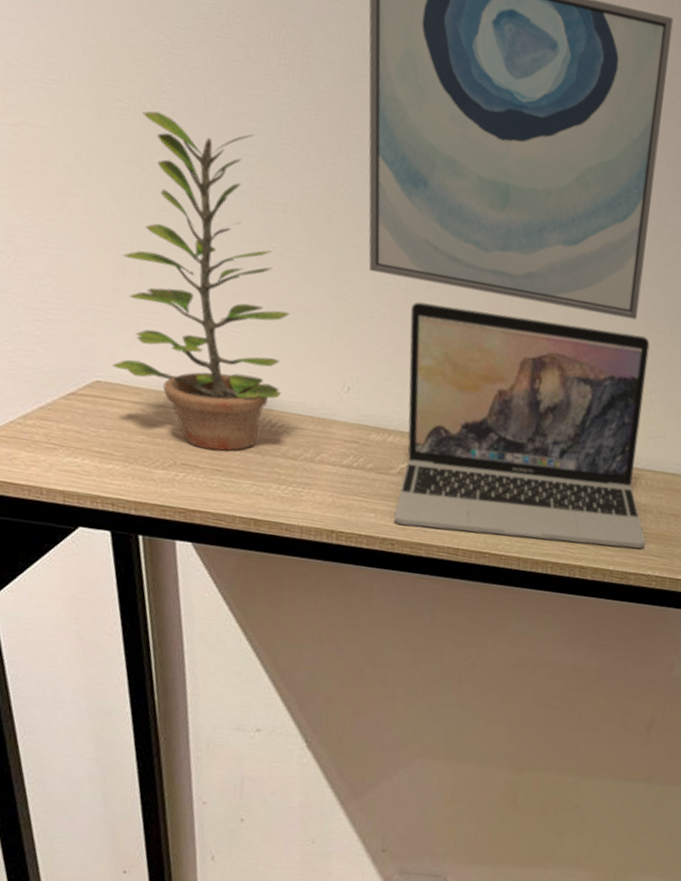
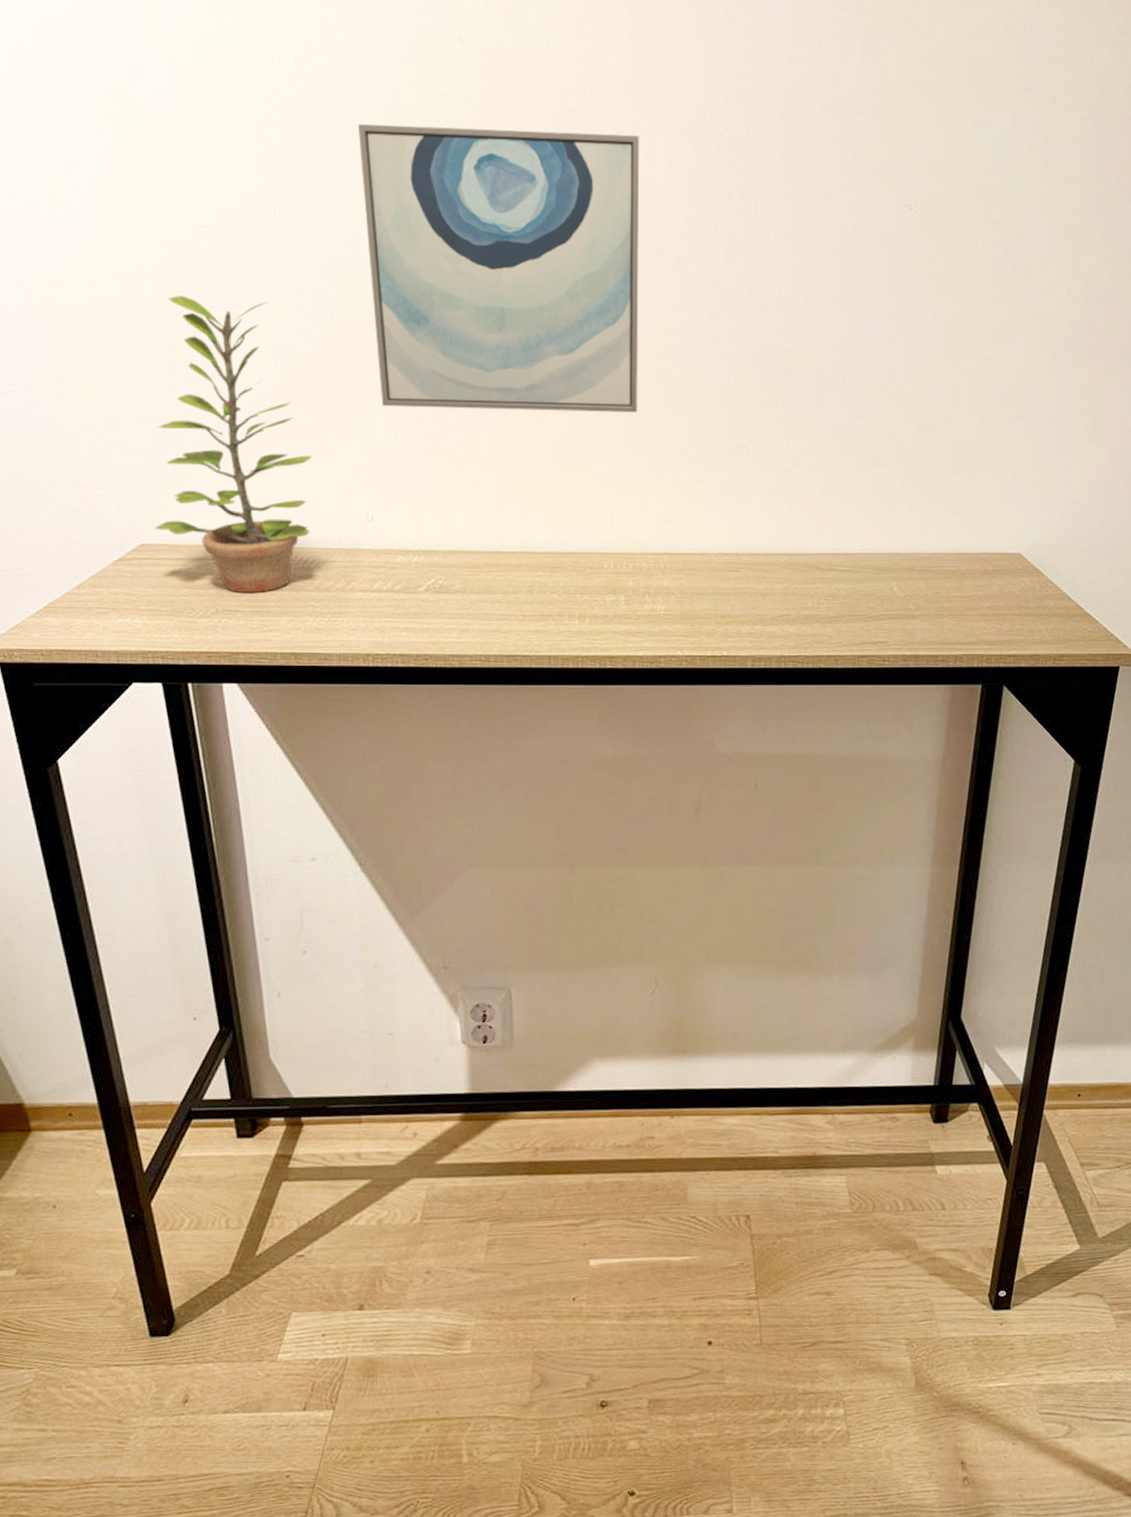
laptop: present [393,302,650,549] -> none [423,426,671,639]

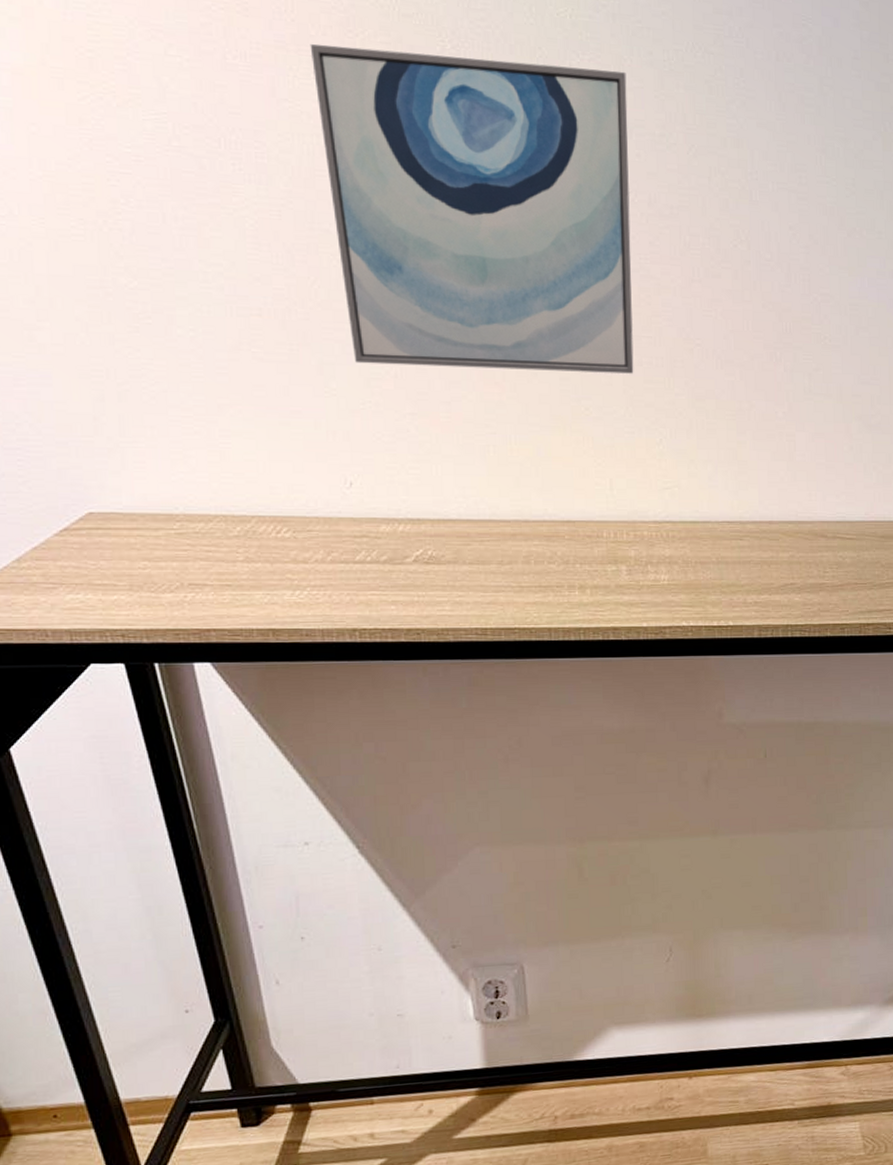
plant: present [154,295,312,594] -> none [99,233,282,566]

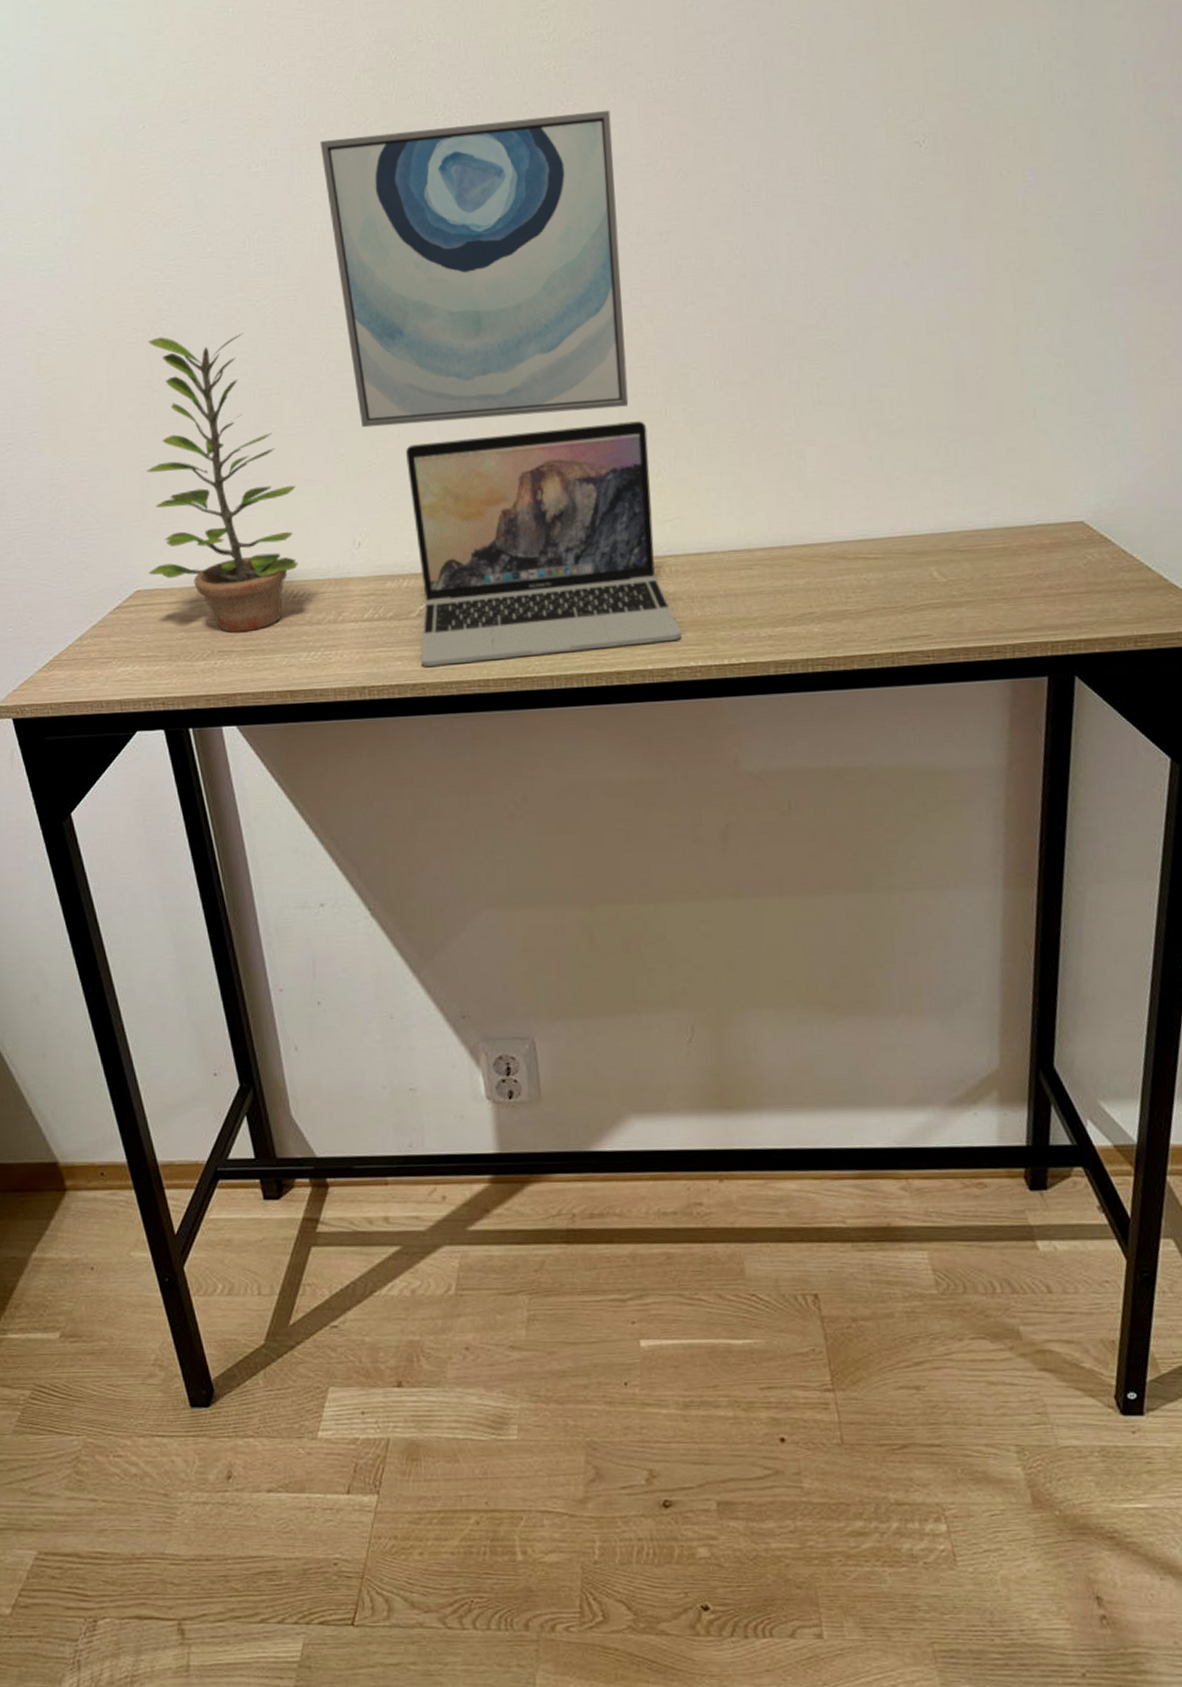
plant: none [99,233,282,566] -> present [146,332,298,633]
laptop: none [403,386,675,612] -> present [405,421,682,667]

